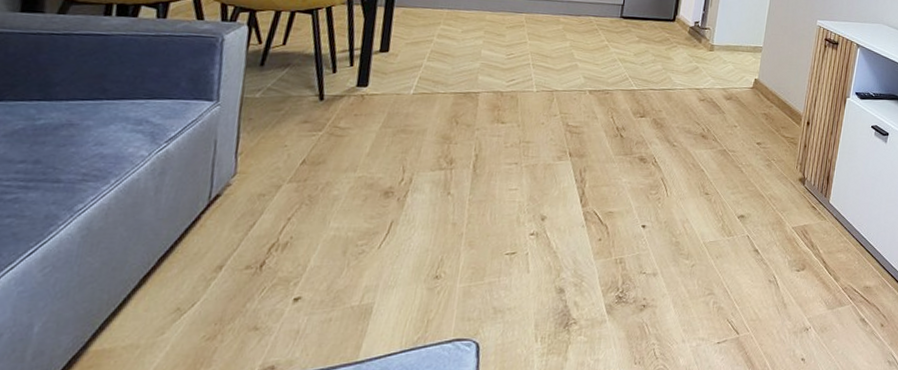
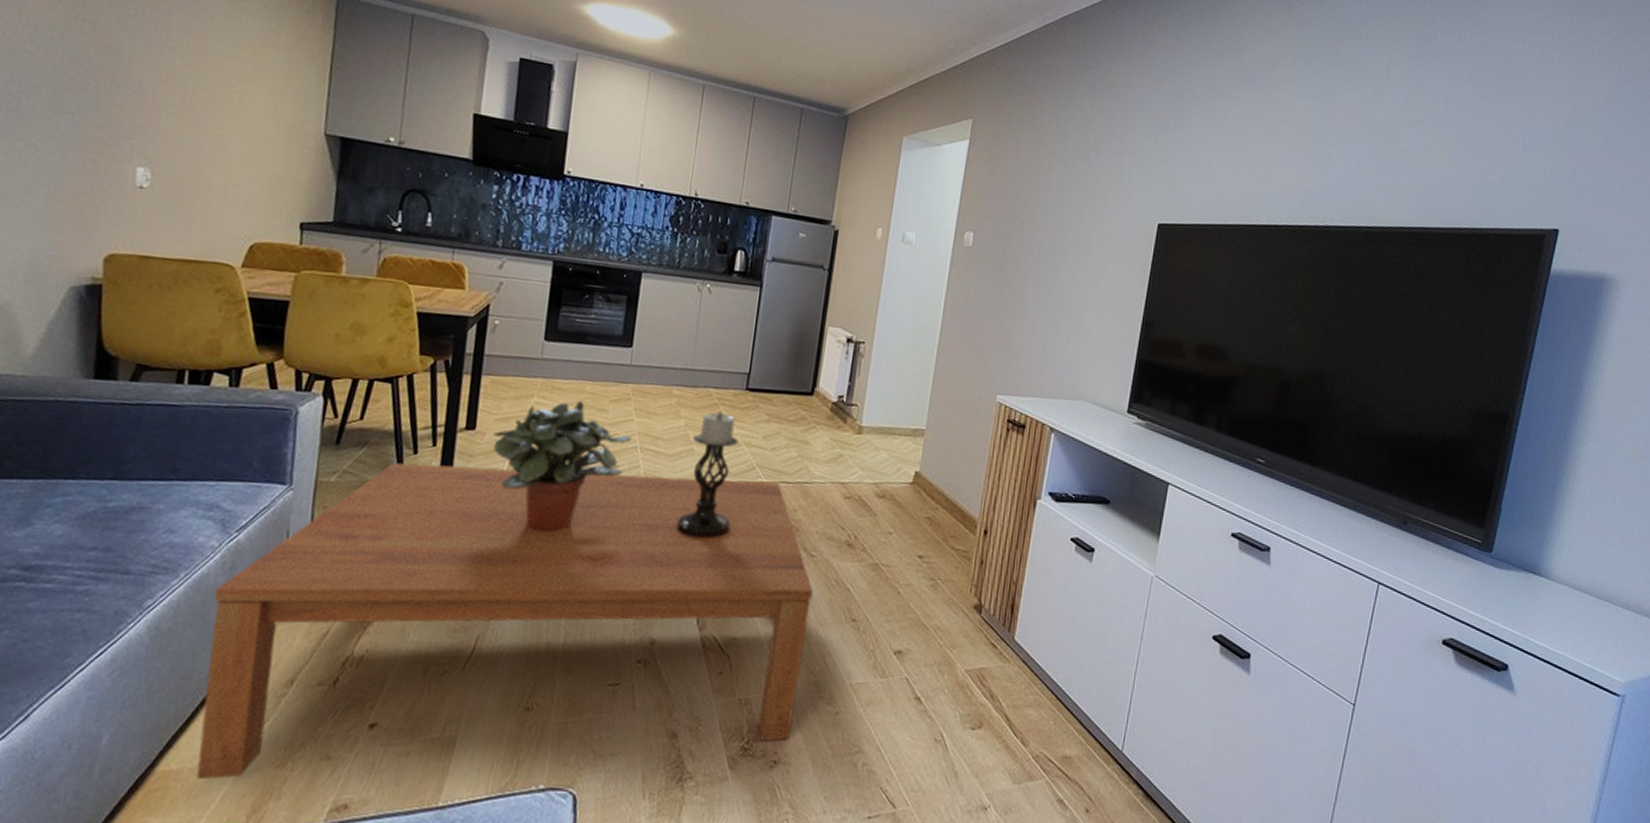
coffee table: none [128,80,675,356] -> present [196,462,813,780]
potted plant: none [404,28,526,134] -> present [493,401,633,532]
candle holder: none [562,34,615,136] -> present [675,411,739,539]

